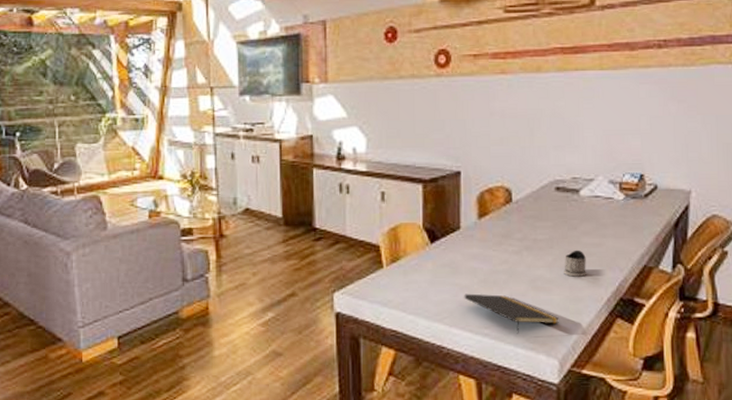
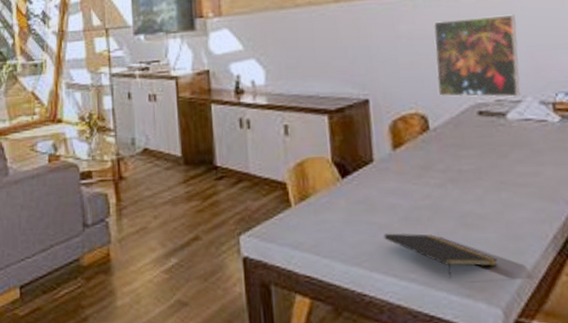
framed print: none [522,99,597,177] -> present [433,14,520,98]
tea glass holder: present [564,250,586,277] -> none [497,180,525,211]

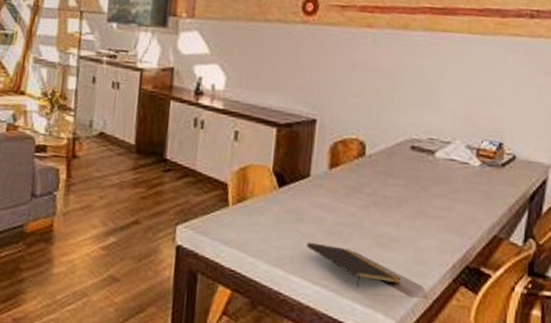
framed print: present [433,14,520,98] -> none [379,57,462,139]

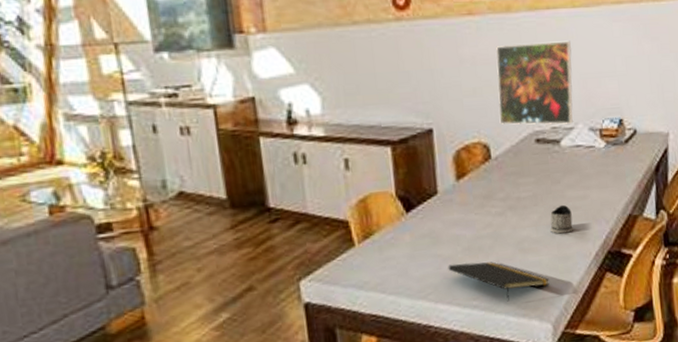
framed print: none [379,57,462,139] -> present [495,40,573,125]
tea glass holder: none [410,211,435,240] -> present [550,204,573,234]

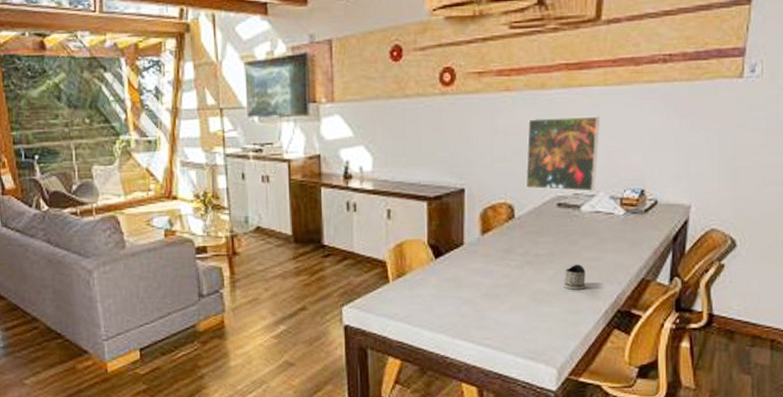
notepad: present [448,261,549,302] -> none [467,306,558,345]

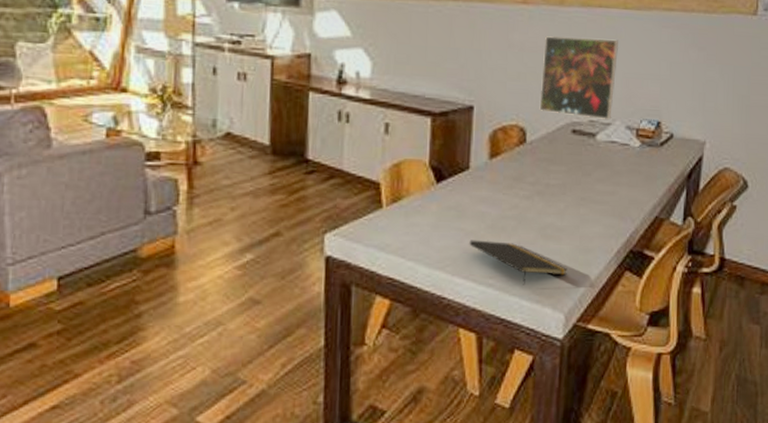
notepad: none [467,306,558,345] -> present [469,240,567,285]
tea glass holder: present [564,264,585,290] -> none [575,197,598,226]

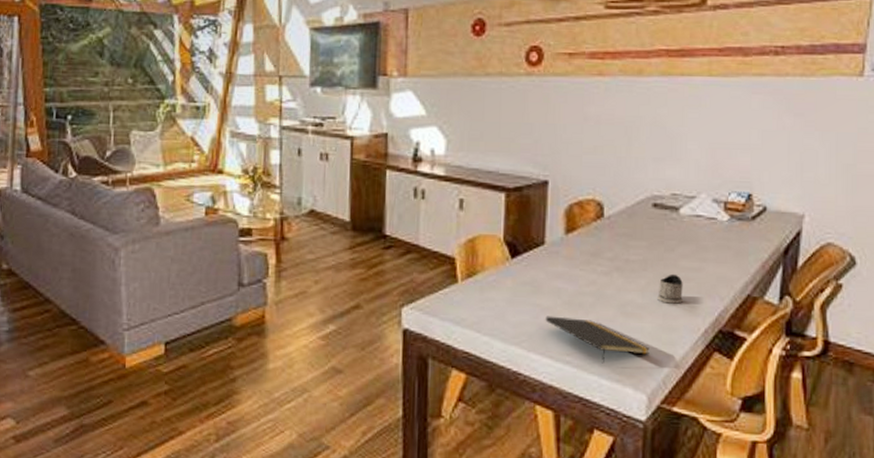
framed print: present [539,35,619,121] -> none [617,107,704,194]
tea glass holder: none [575,197,598,226] -> present [657,273,683,304]

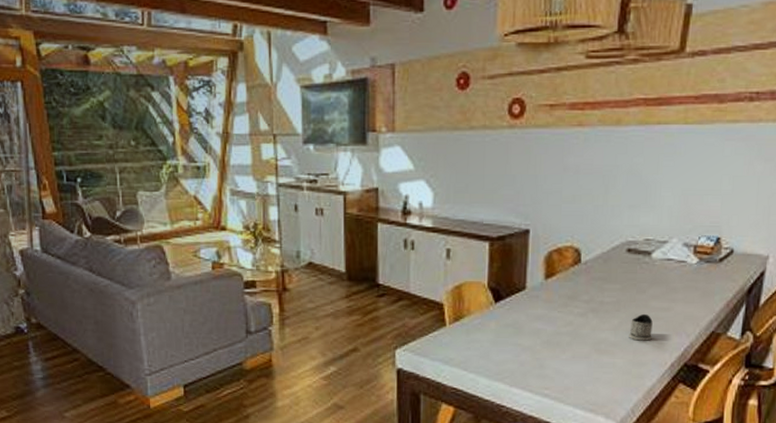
notepad: present [545,316,650,364] -> none [526,354,620,396]

